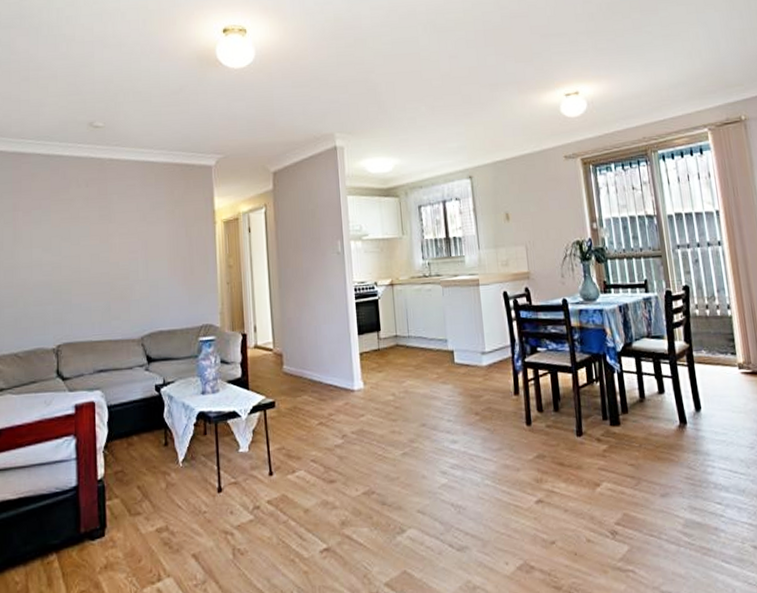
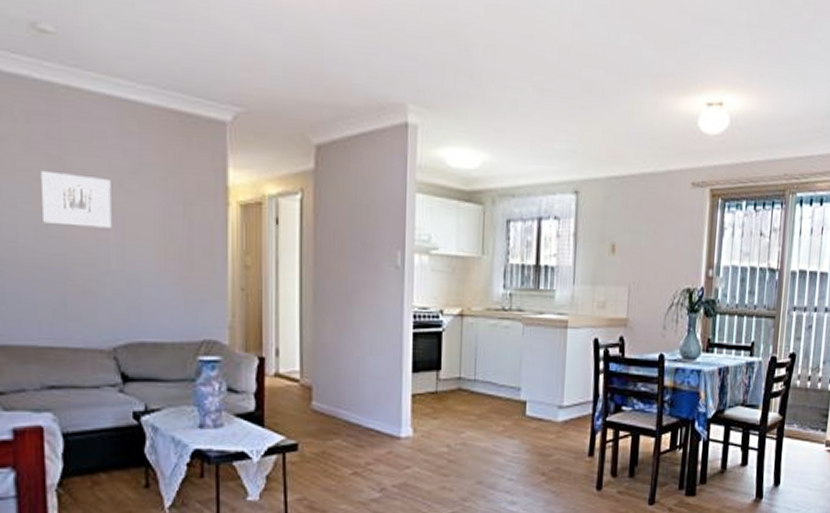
wall art: none [95,216,139,252] -> present [41,170,112,228]

